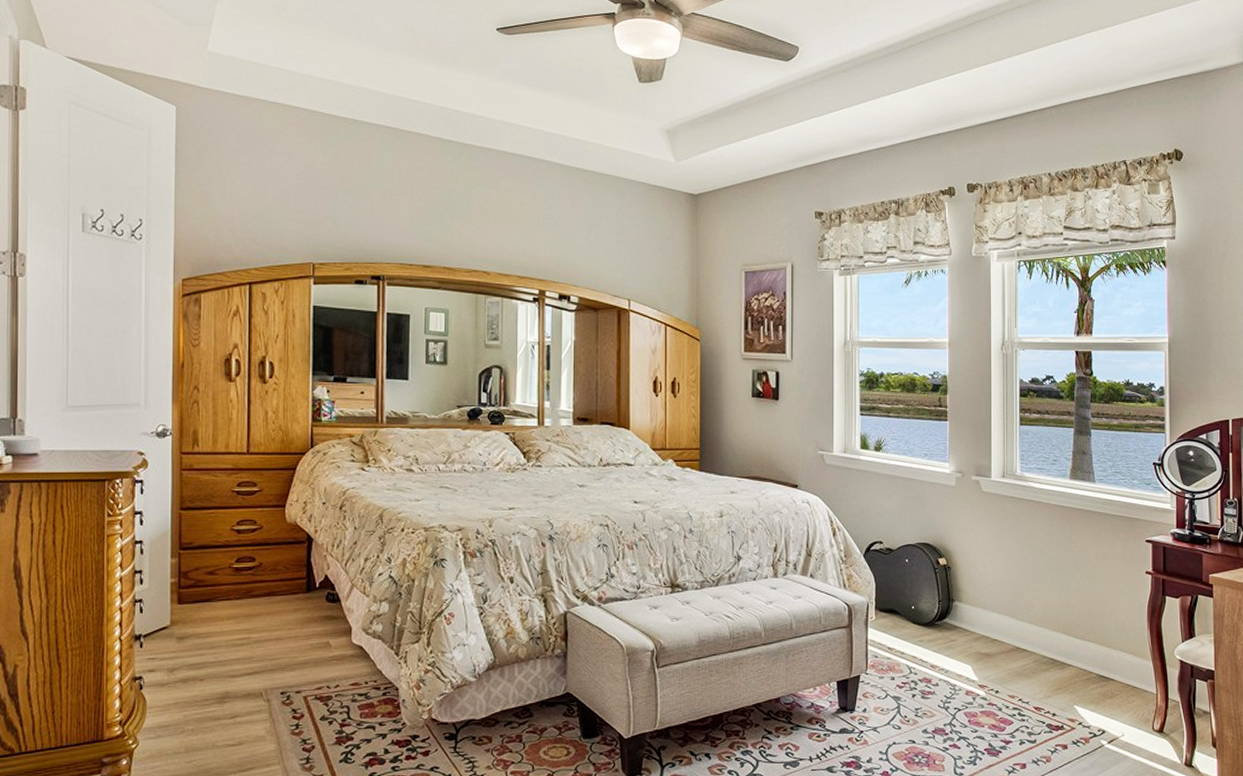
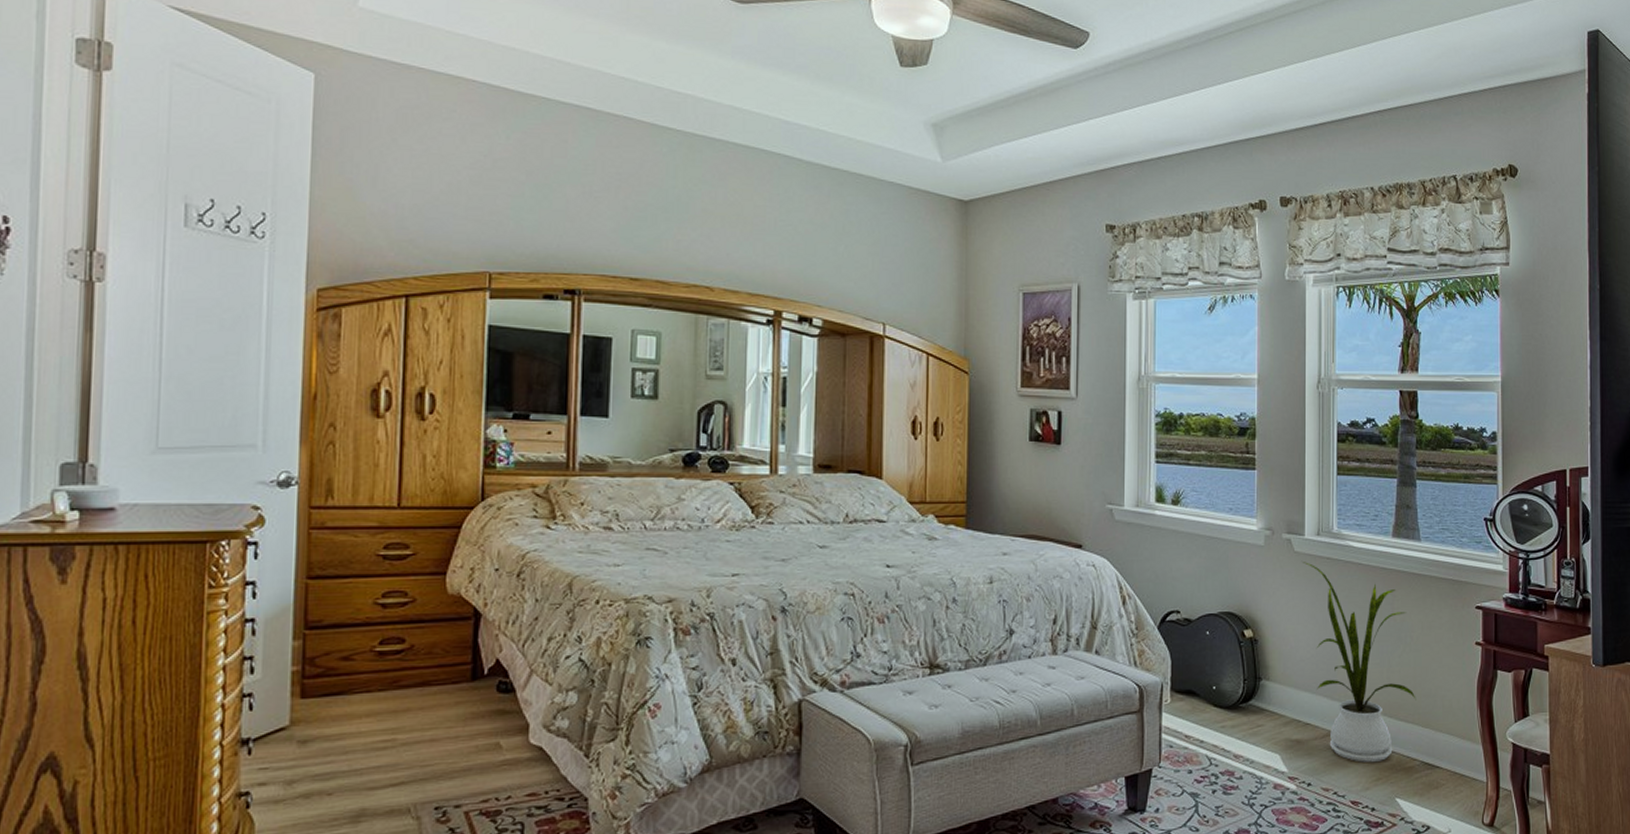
house plant: none [990,500,1092,675] -> present [1302,562,1416,763]

